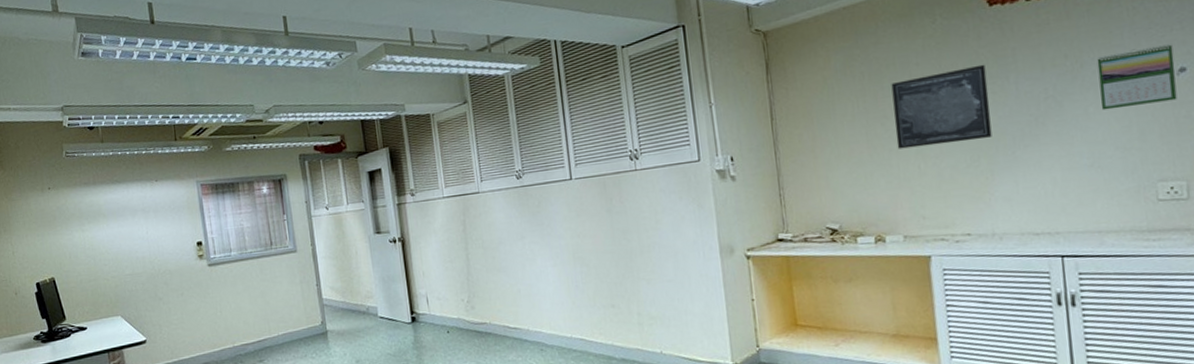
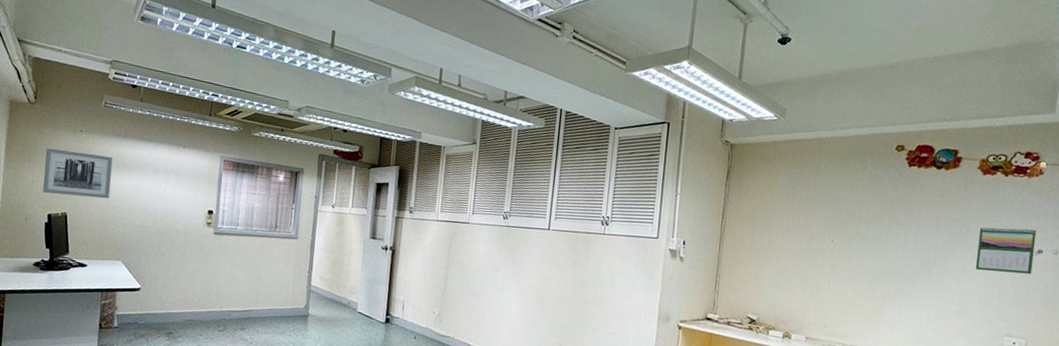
wall art: none [18,208,93,261] -> present [43,148,113,199]
wall art: present [891,64,992,150] -> none [816,210,896,272]

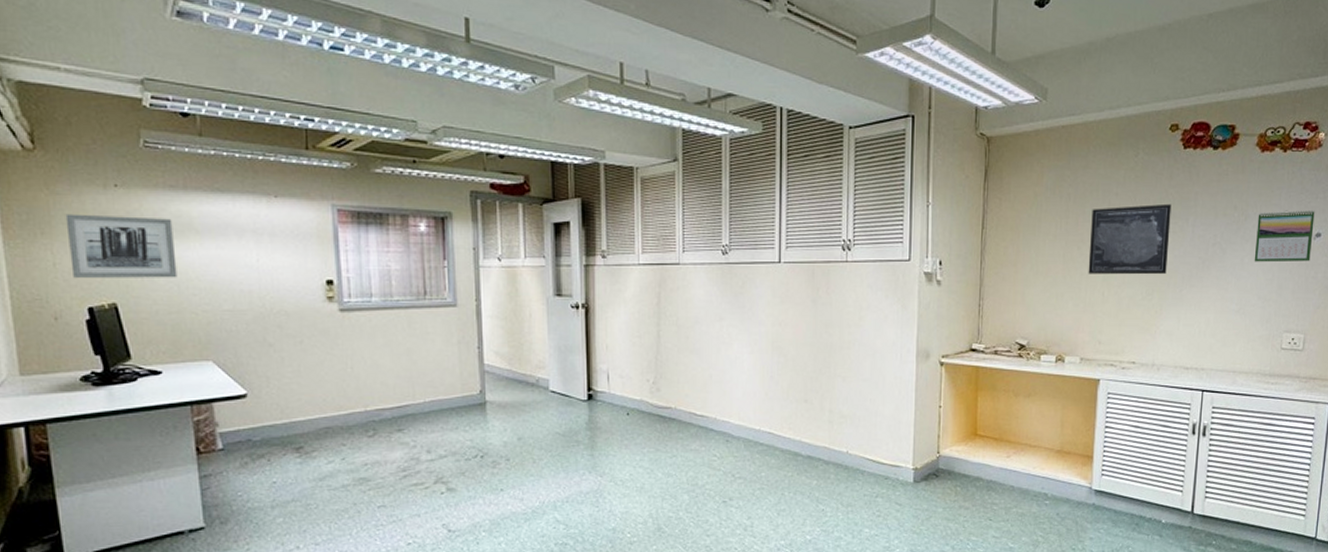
wall art: none [816,210,896,272] -> present [1088,203,1172,275]

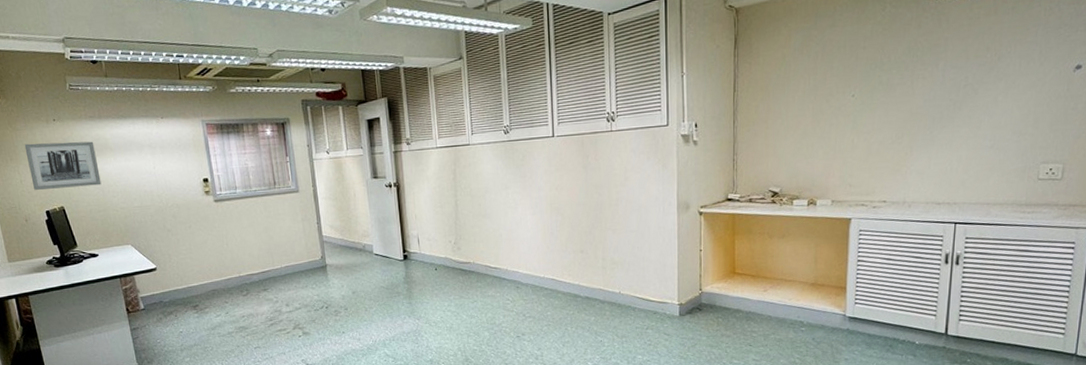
wall art: present [1088,203,1172,275] -> none [837,51,921,124]
calendar: present [1254,210,1315,263] -> none [1008,44,1075,99]

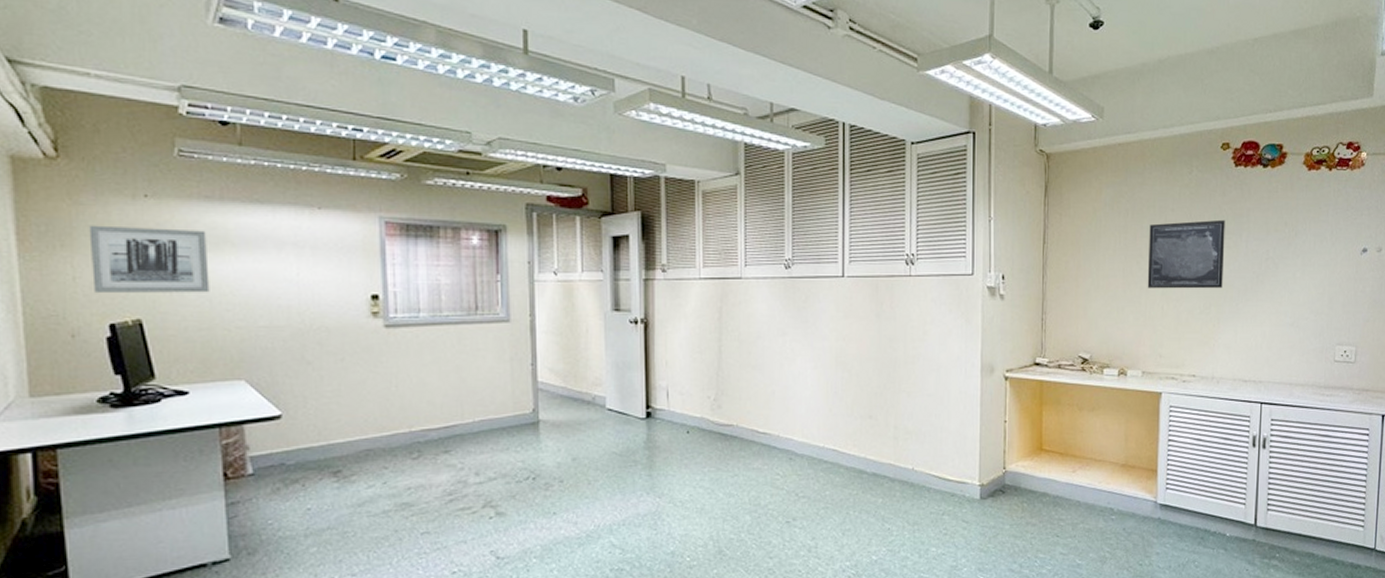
wall art: none [837,51,921,124] -> present [1147,219,1225,289]

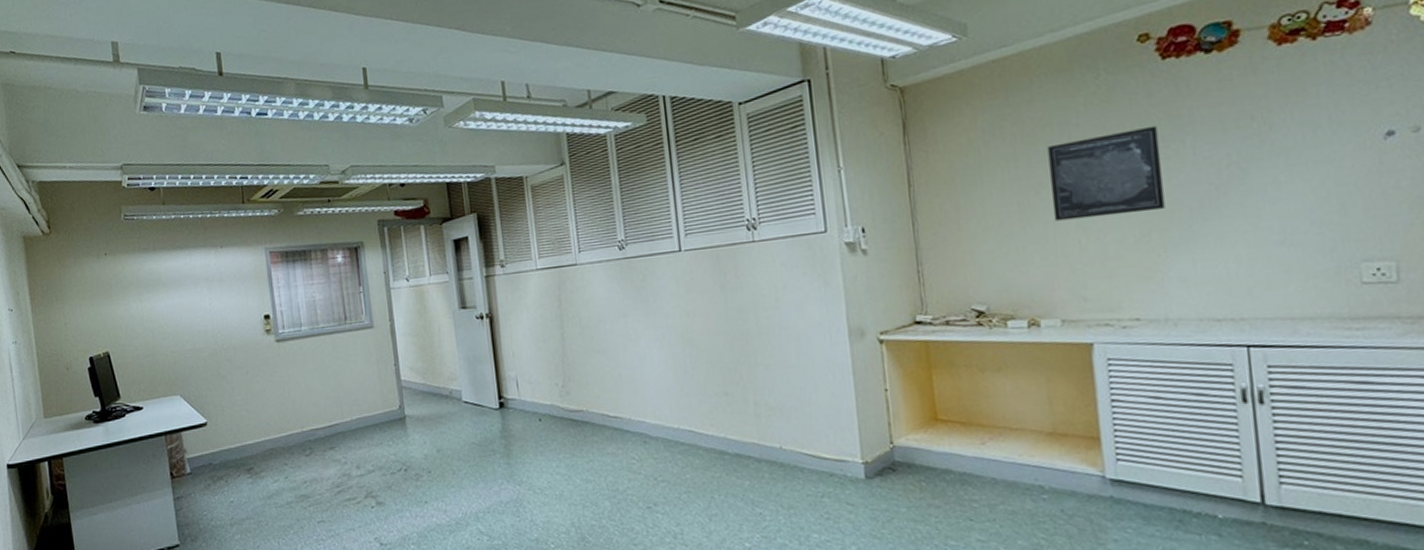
wall art: present [88,225,210,293] -> none [72,276,152,333]

